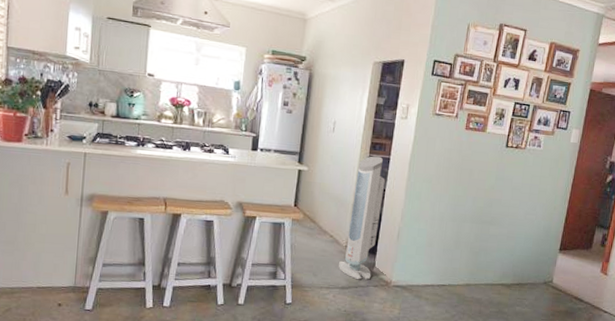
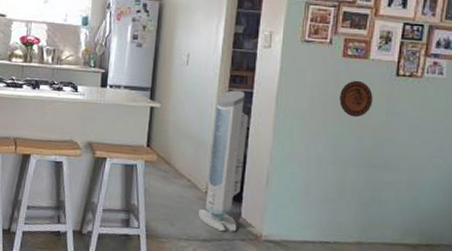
decorative plate: none [460,150,487,182] -> present [339,80,373,118]

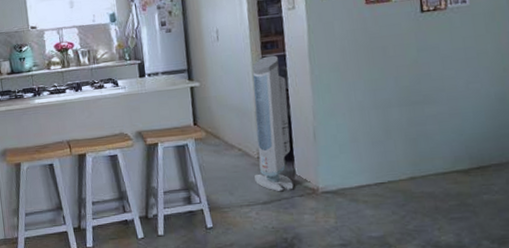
decorative plate: present [339,80,373,118] -> none [369,23,403,60]

